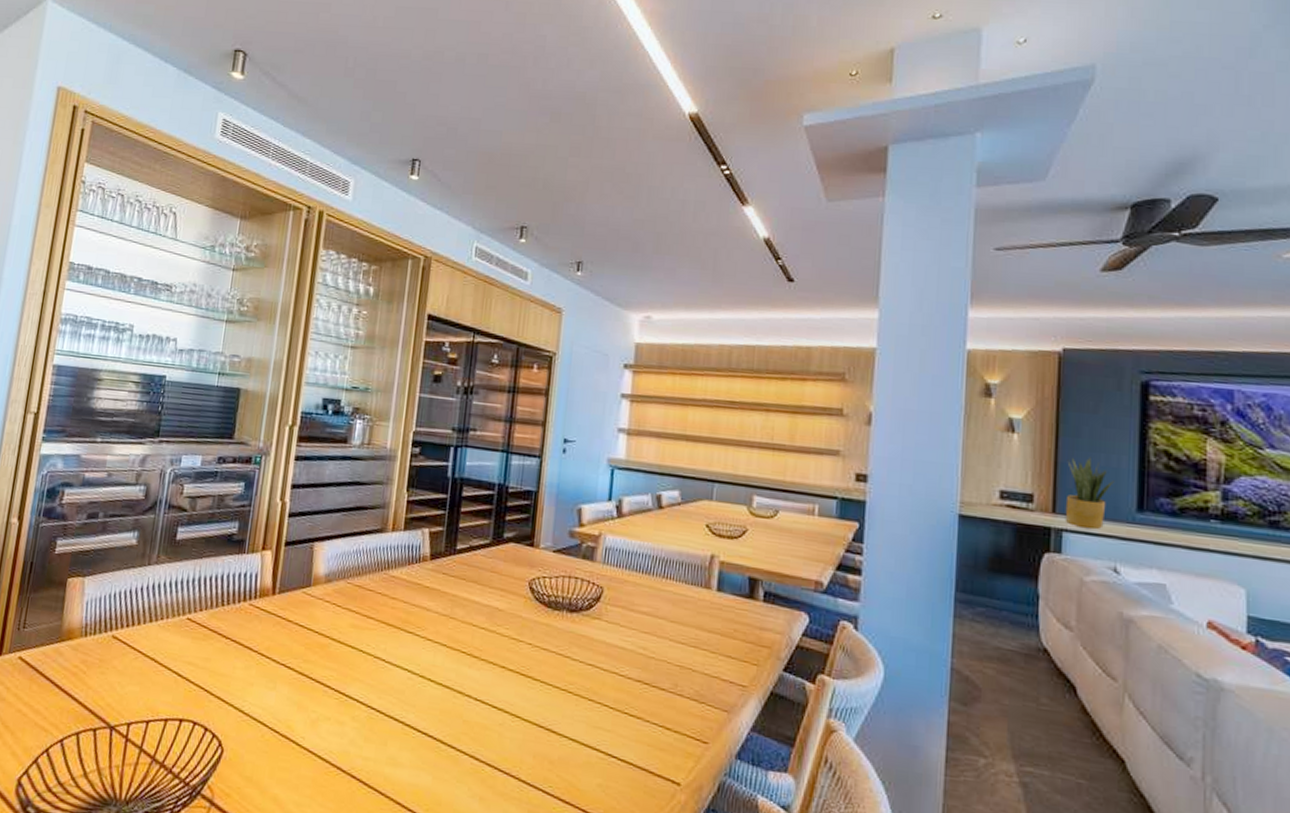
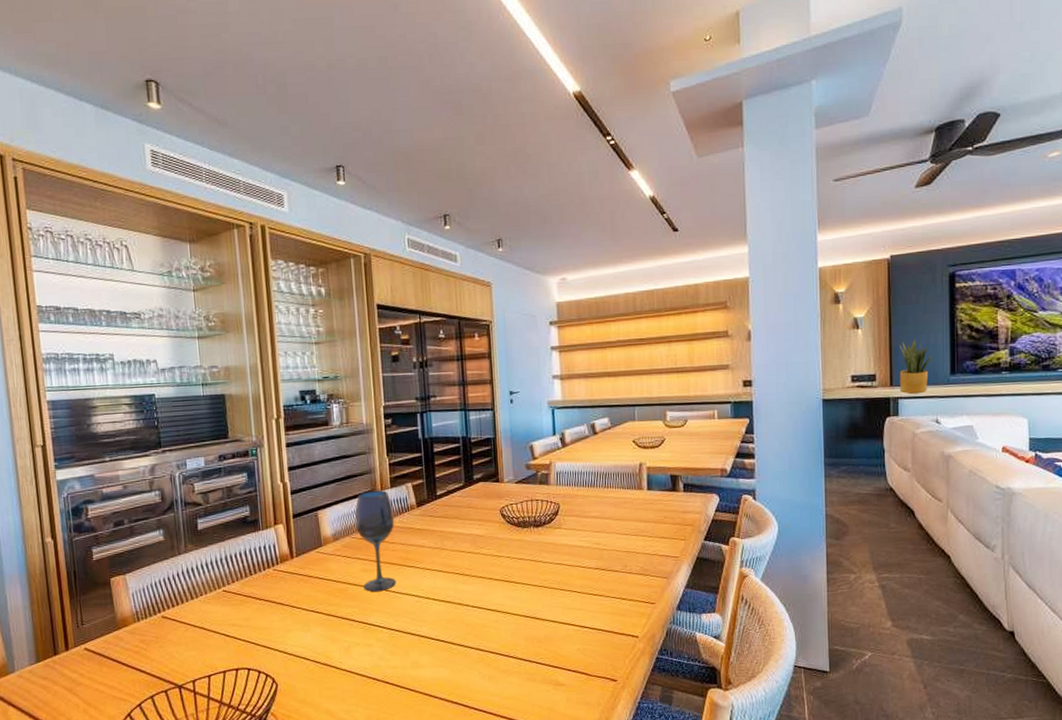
wineglass: none [348,529,402,656] -> present [355,490,397,591]

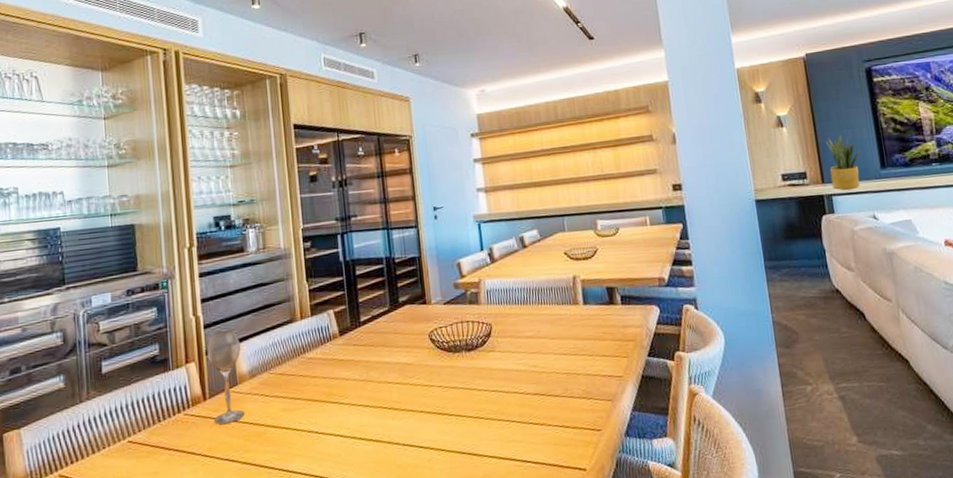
wineglass: none [293,496,329,581] -> present [206,329,245,425]
wineglass: present [355,490,397,591] -> none [273,319,320,434]

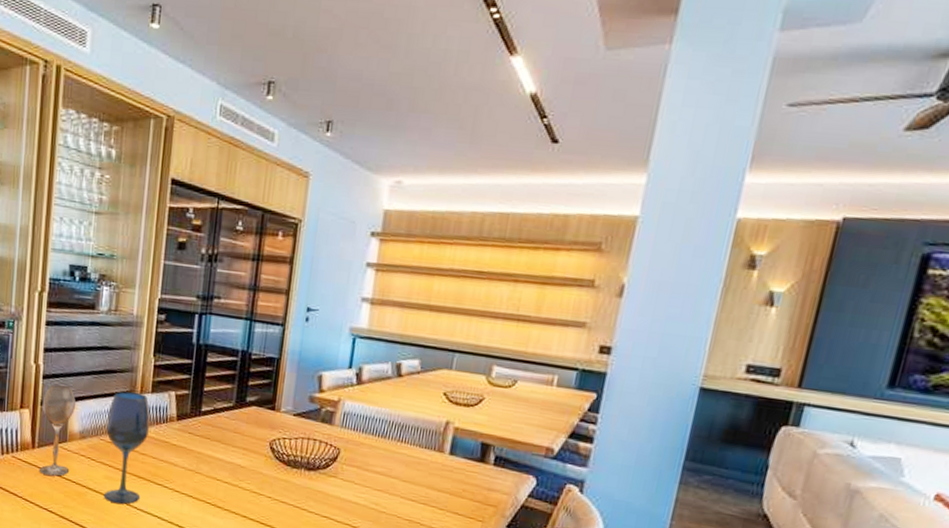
wineglass: none [273,319,320,434] -> present [103,391,150,504]
planter: present [826,134,861,191] -> none [810,332,870,405]

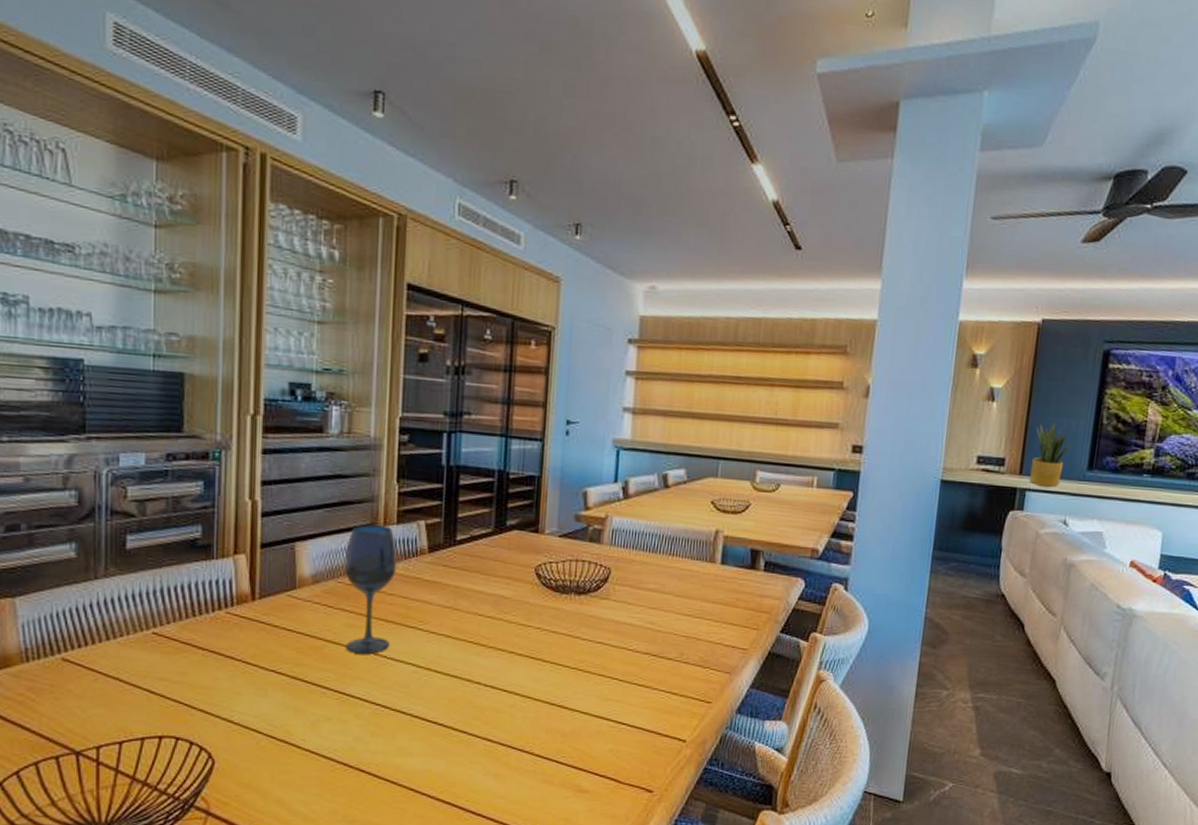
wineglass: present [40,384,77,477] -> none [262,522,306,632]
planter: none [810,332,870,405] -> present [1029,422,1072,488]

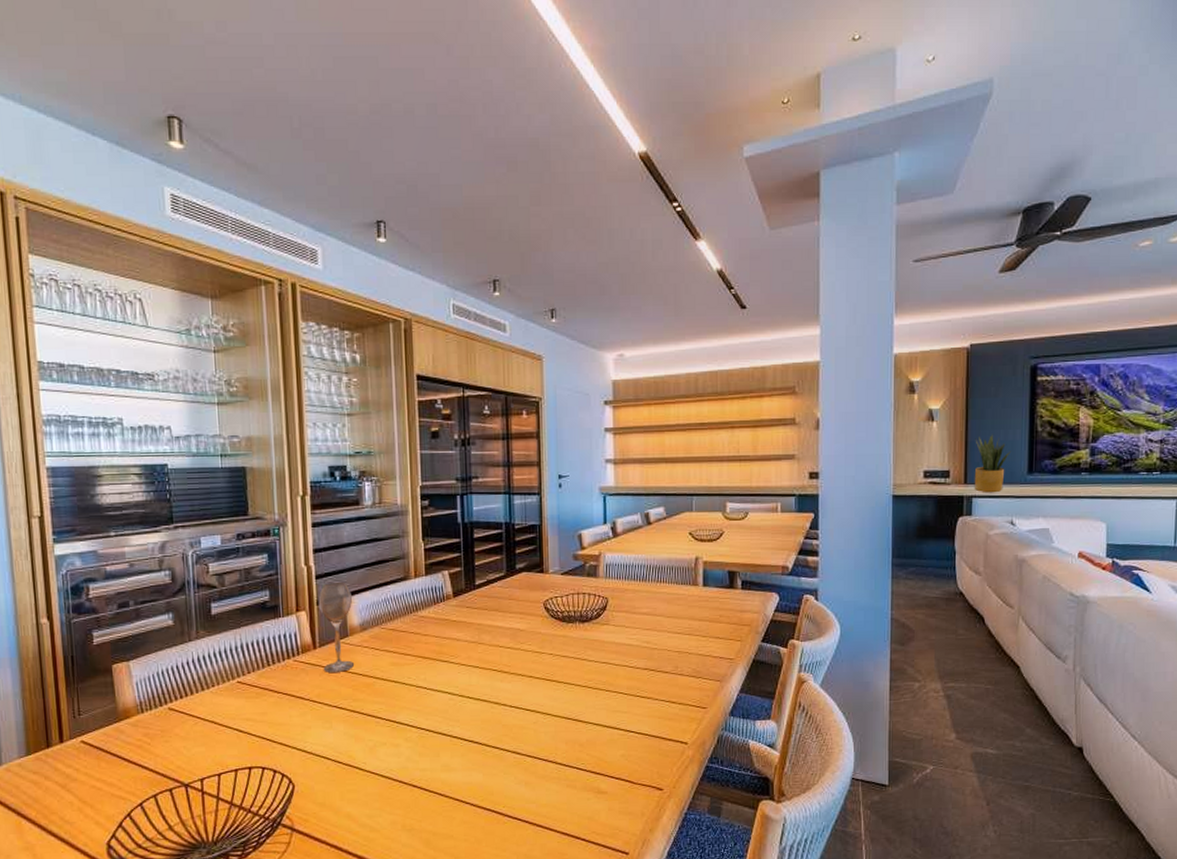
wineglass: none [262,522,306,632] -> present [318,581,355,674]
wineglass: present [345,525,397,654] -> none [385,578,429,687]

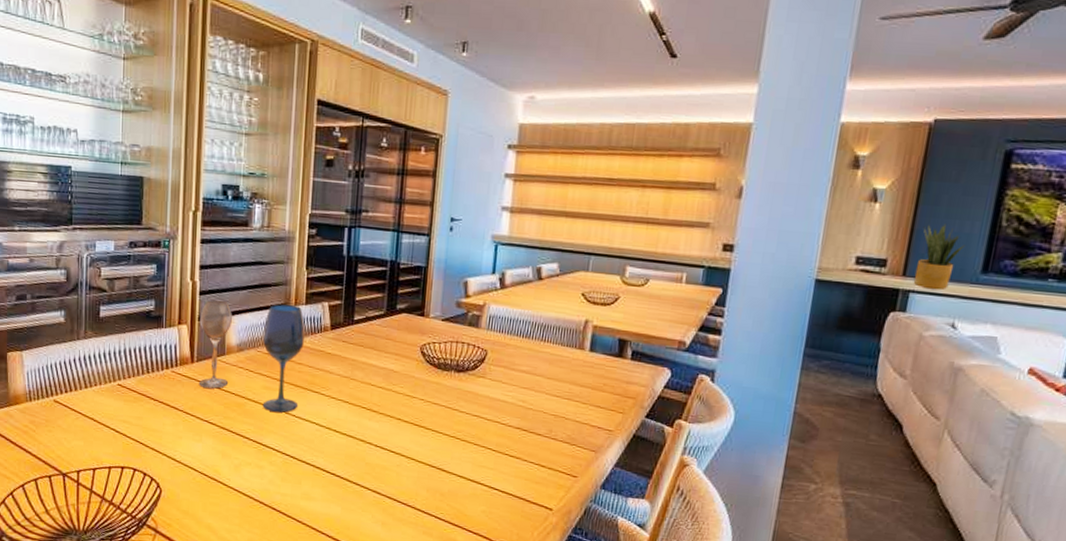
wineglass: none [385,578,429,687] -> present [262,304,305,413]

